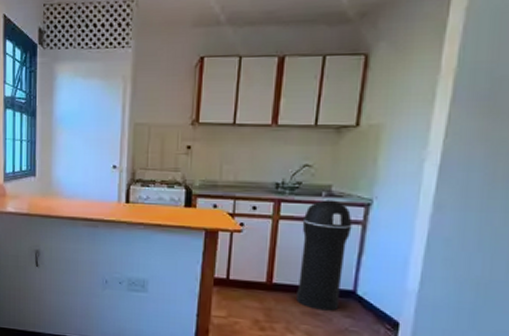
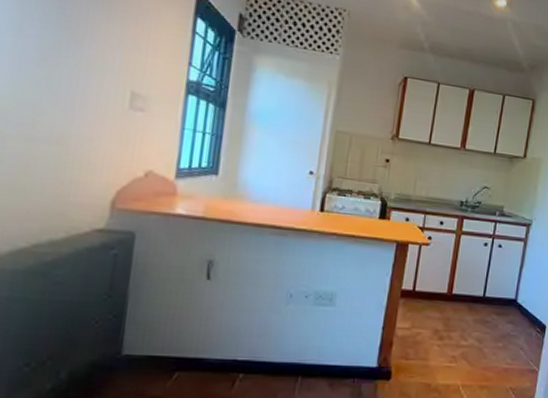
trash can: present [296,200,352,311] -> none [471,219,517,318]

